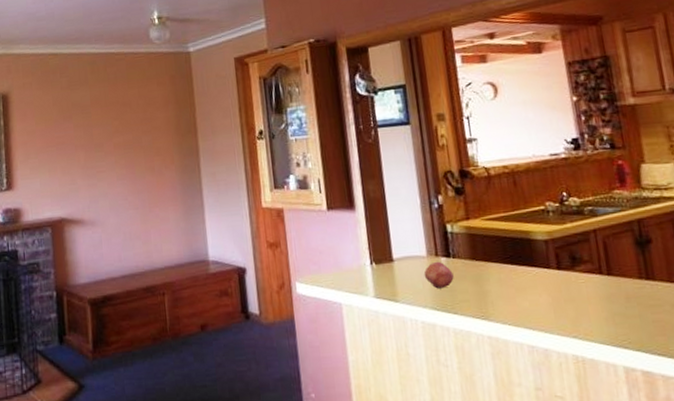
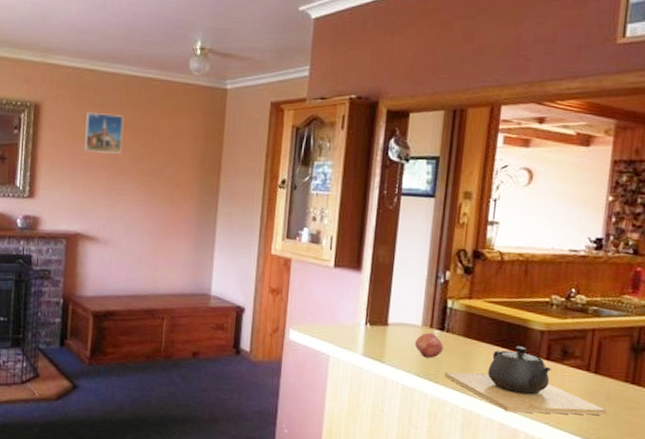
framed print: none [55,92,95,134] -> present [85,112,124,154]
teapot: none [461,260,631,332] -> present [445,346,607,416]

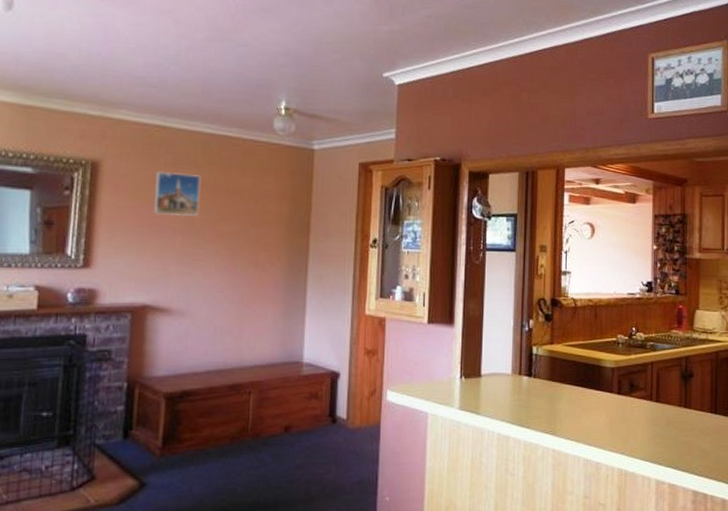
fruit: present [414,332,443,359] -> none [506,379,532,405]
teapot: present [445,346,607,416] -> none [535,384,668,448]

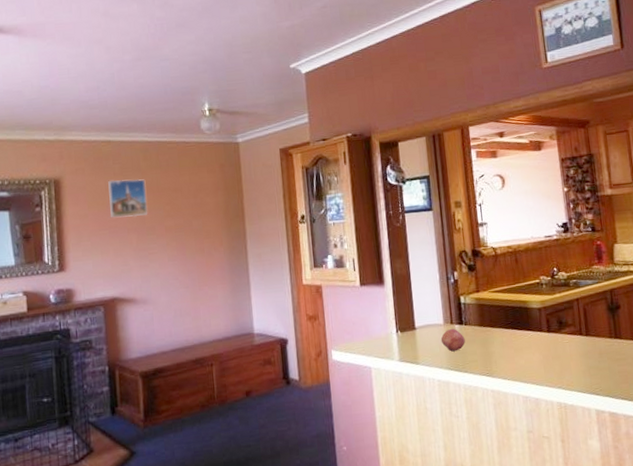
fruit: none [506,379,532,405] -> present [440,328,465,352]

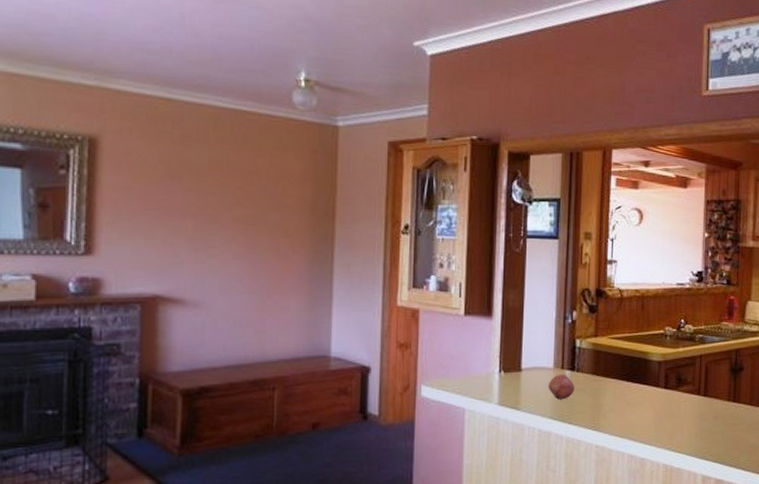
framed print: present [108,178,147,218] -> none [162,148,213,199]

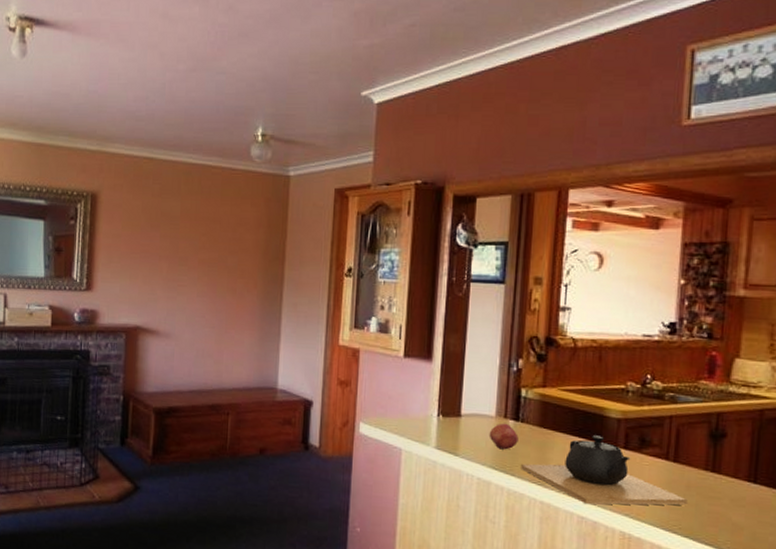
teapot: none [578,378,716,443] -> present [521,435,688,506]

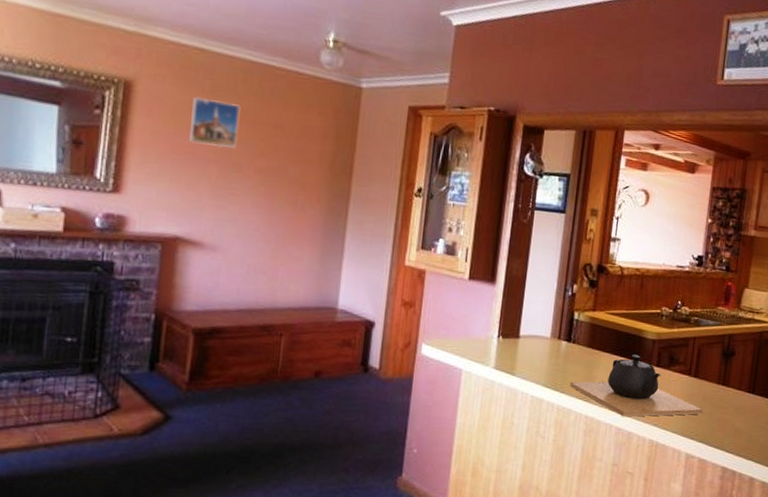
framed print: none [144,201,184,244] -> present [189,96,241,148]
fruit: present [489,423,519,450] -> none [543,344,570,369]

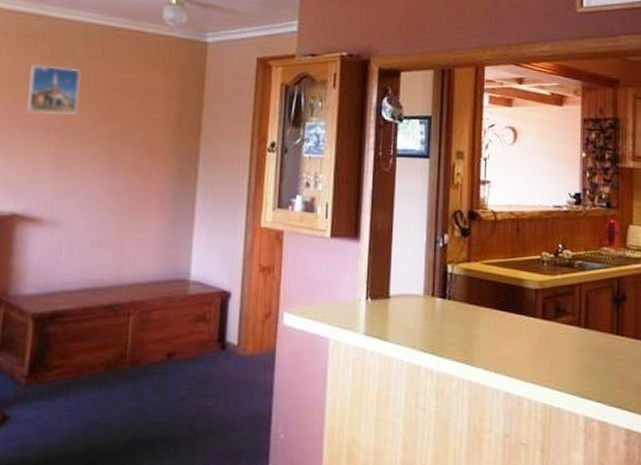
teapot: present [570,354,703,417] -> none [449,307,598,380]

